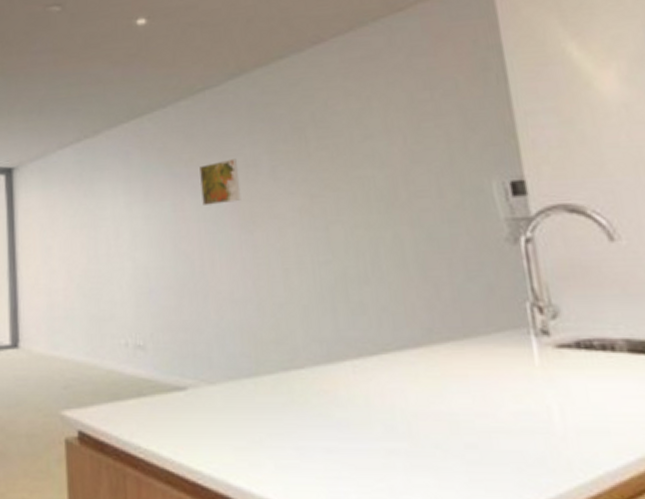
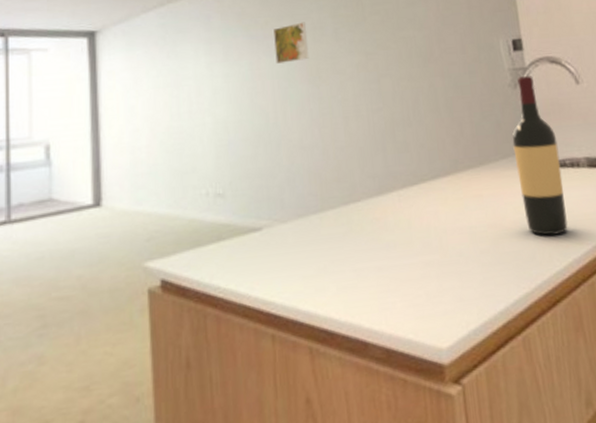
wine bottle: none [510,227,597,437] -> present [512,75,568,236]

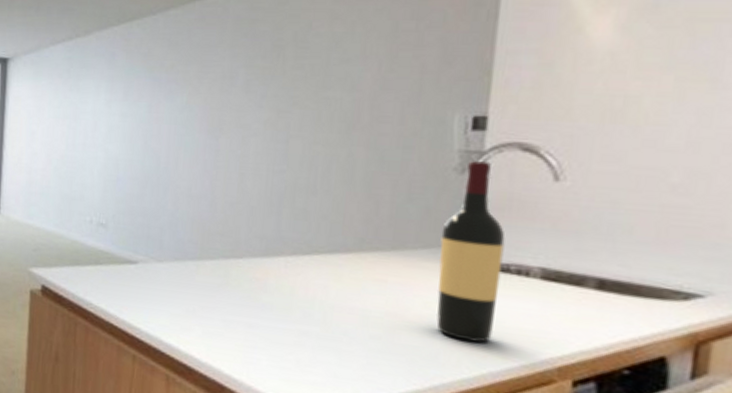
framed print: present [273,22,309,64] -> none [176,69,214,110]

